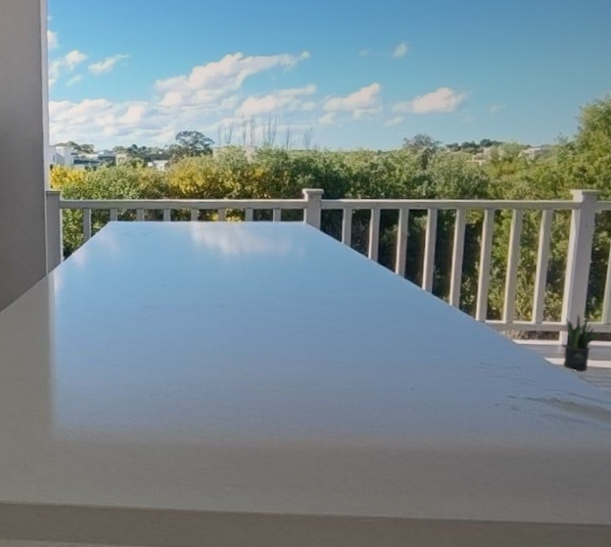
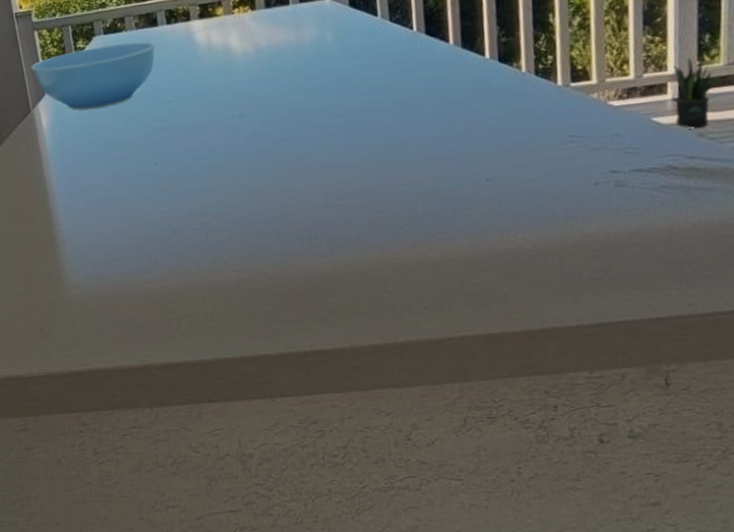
bowl: none [52,230,159,281] -> present [31,42,156,109]

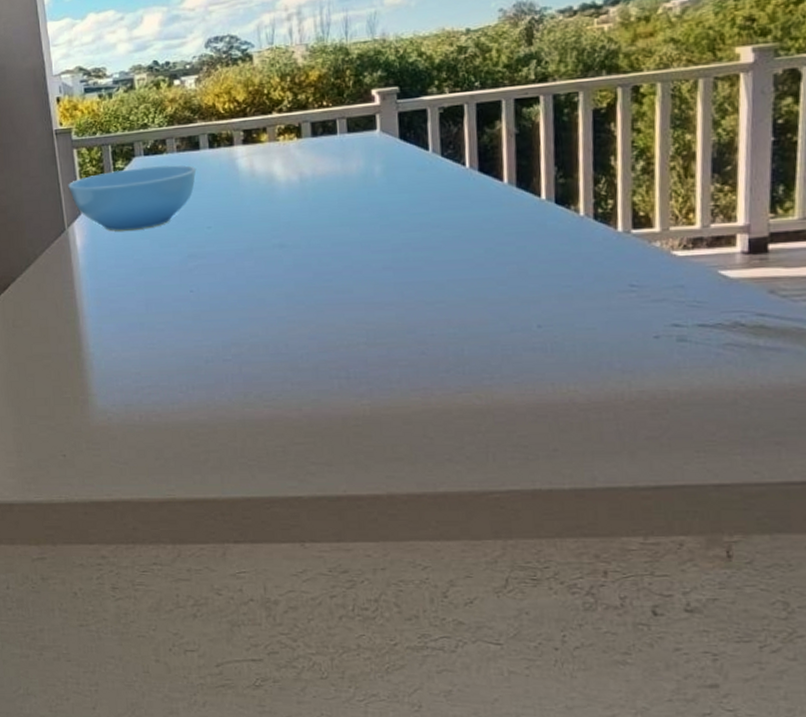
potted plant: present [673,56,722,128] -> none [743,208,796,284]

